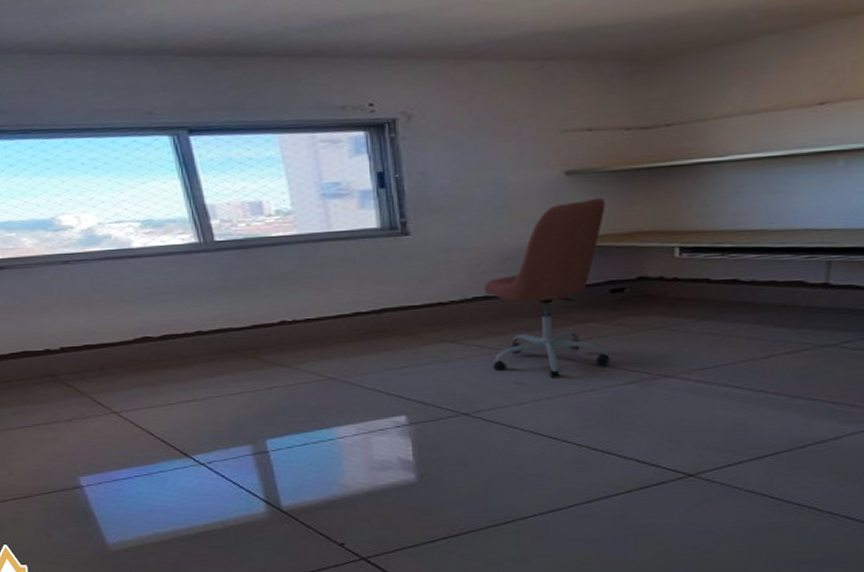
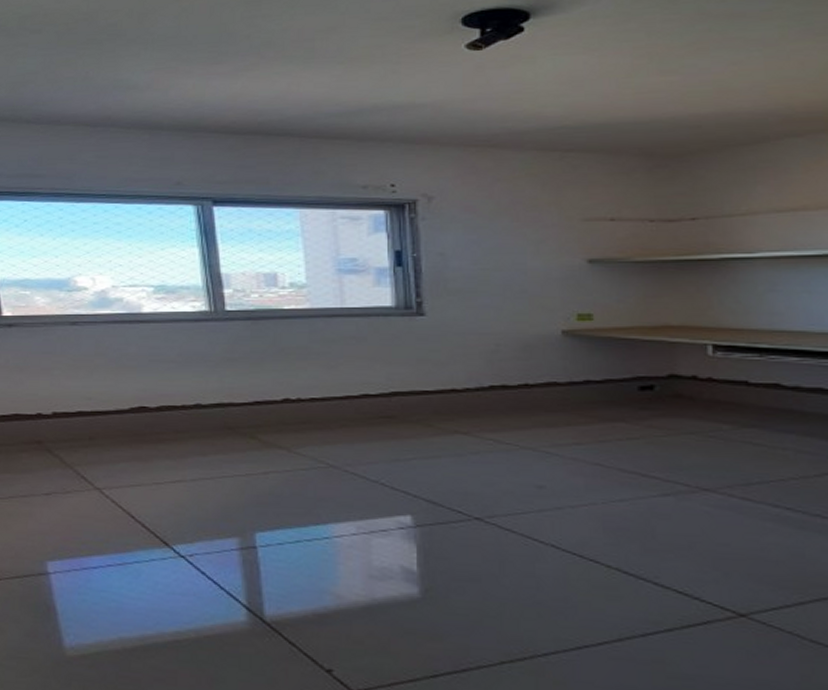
office chair: present [484,198,610,379] -> none [501,288,641,484]

